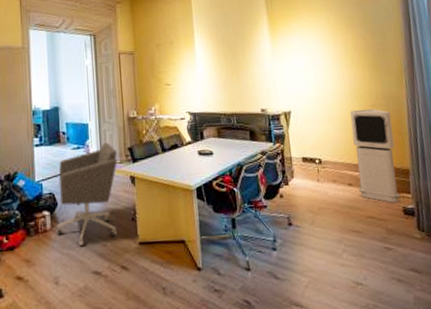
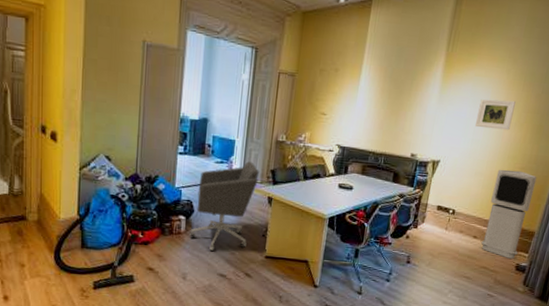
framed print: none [311,44,348,74] -> present [475,99,516,131]

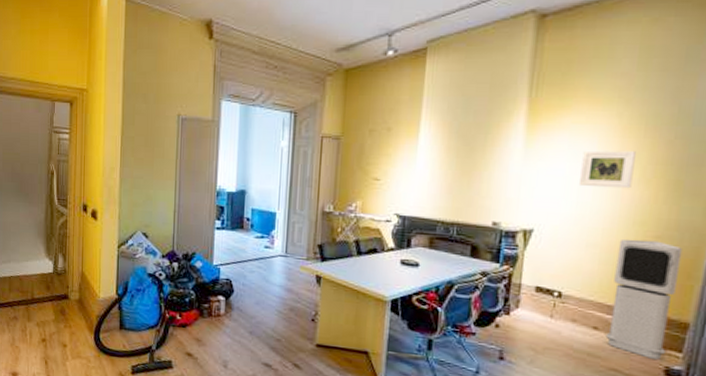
office chair: present [189,161,259,252] -> none [230,235,304,338]

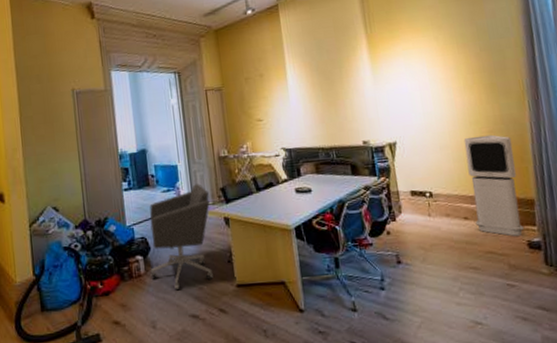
office chair: none [230,235,304,338] -> present [149,184,213,291]
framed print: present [580,150,636,189] -> none [418,65,460,99]

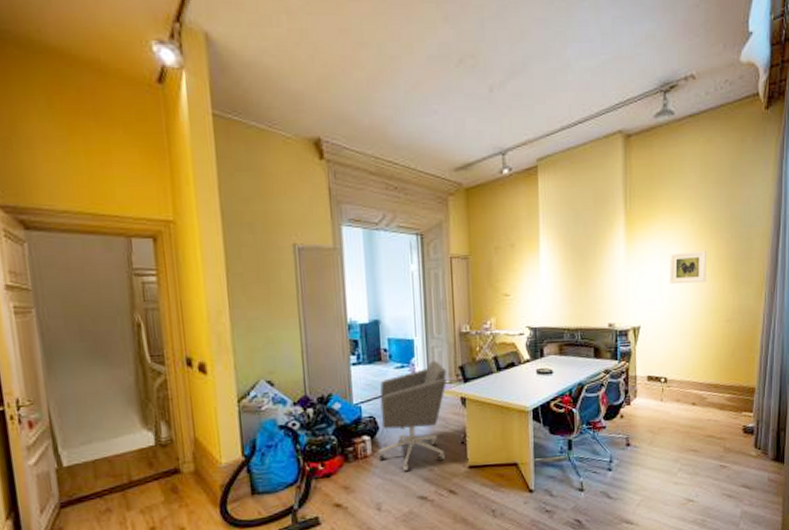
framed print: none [418,65,460,99] -> present [670,251,706,284]
air purifier: present [463,134,524,236] -> none [701,323,745,422]

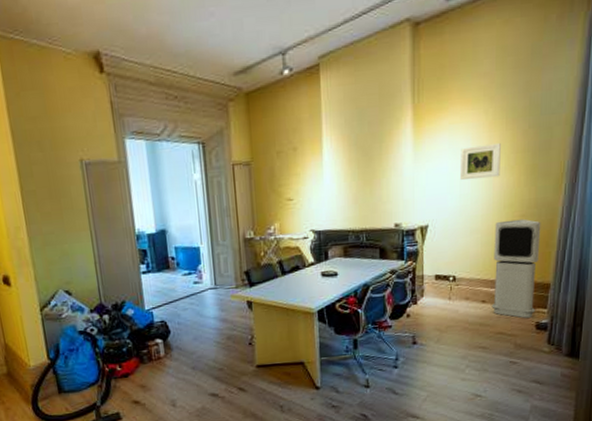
office chair: present [377,360,447,472] -> none [169,267,234,372]
air purifier: none [701,323,745,422] -> present [491,218,541,318]

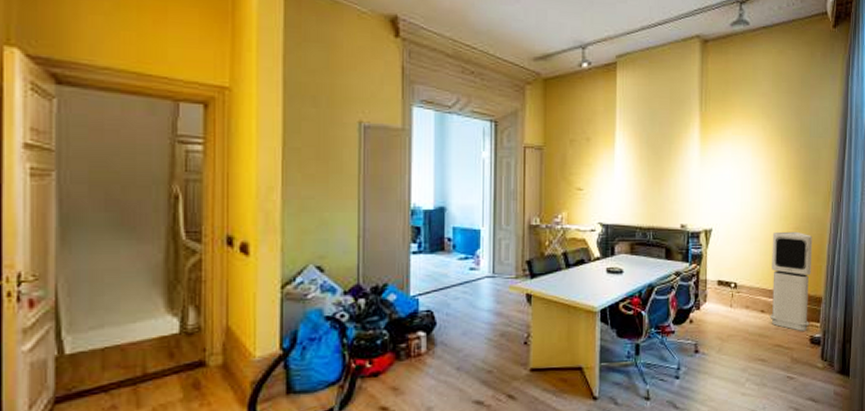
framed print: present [461,143,501,180] -> none [742,158,777,189]

